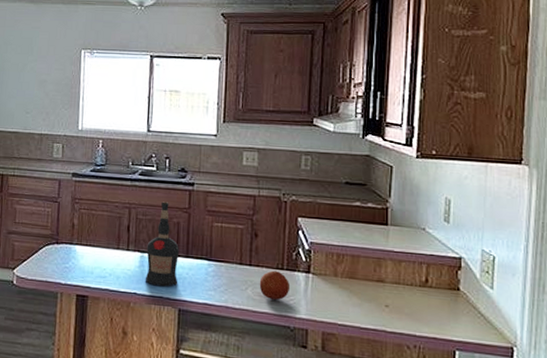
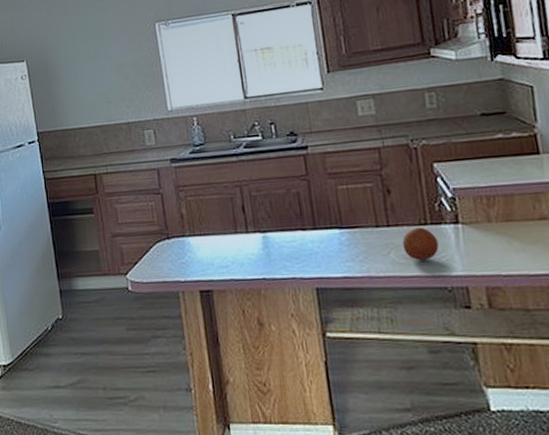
liquor bottle: present [145,201,179,287] -> none [267,172,310,267]

